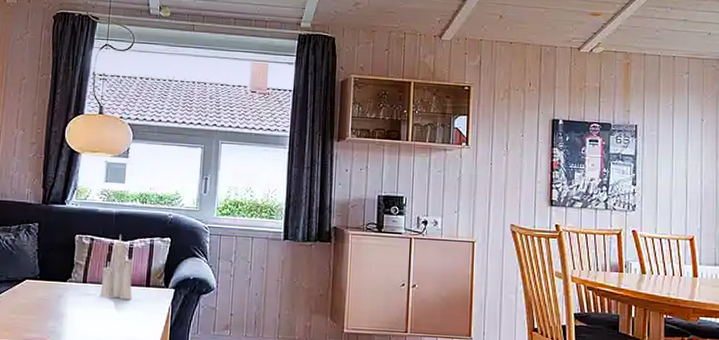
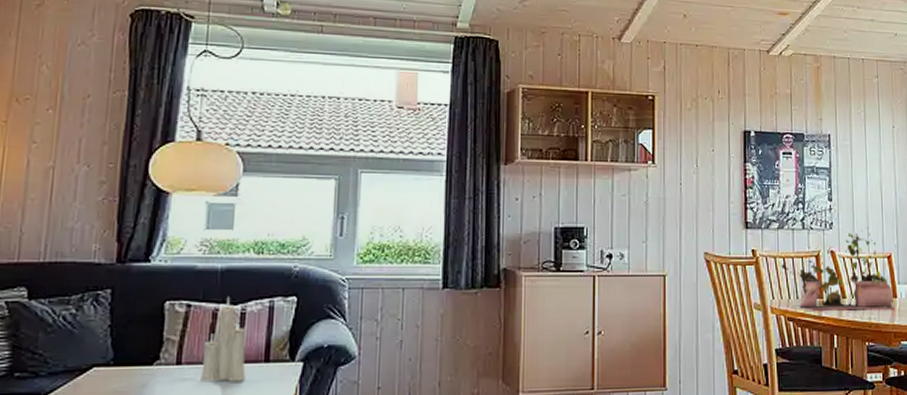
plant pot: none [583,211,695,288] -> present [781,227,895,311]

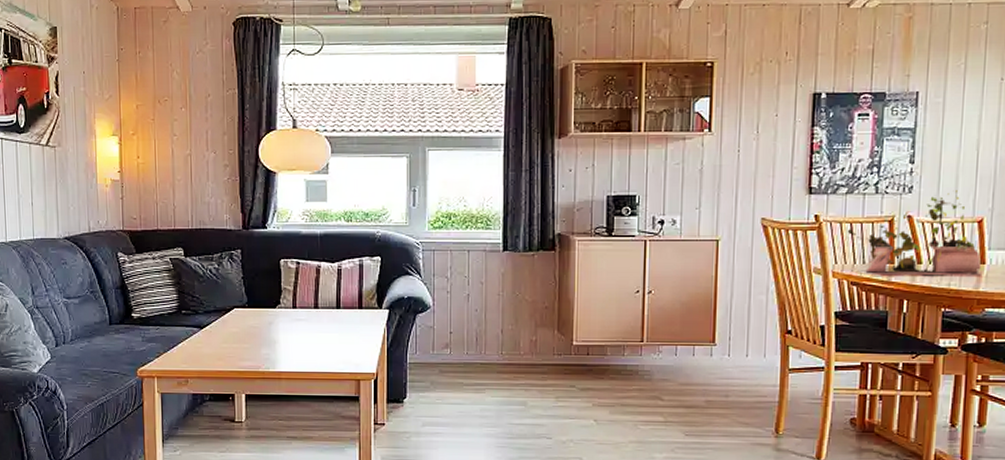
candle: present [200,297,246,382] -> none [311,257,345,323]

